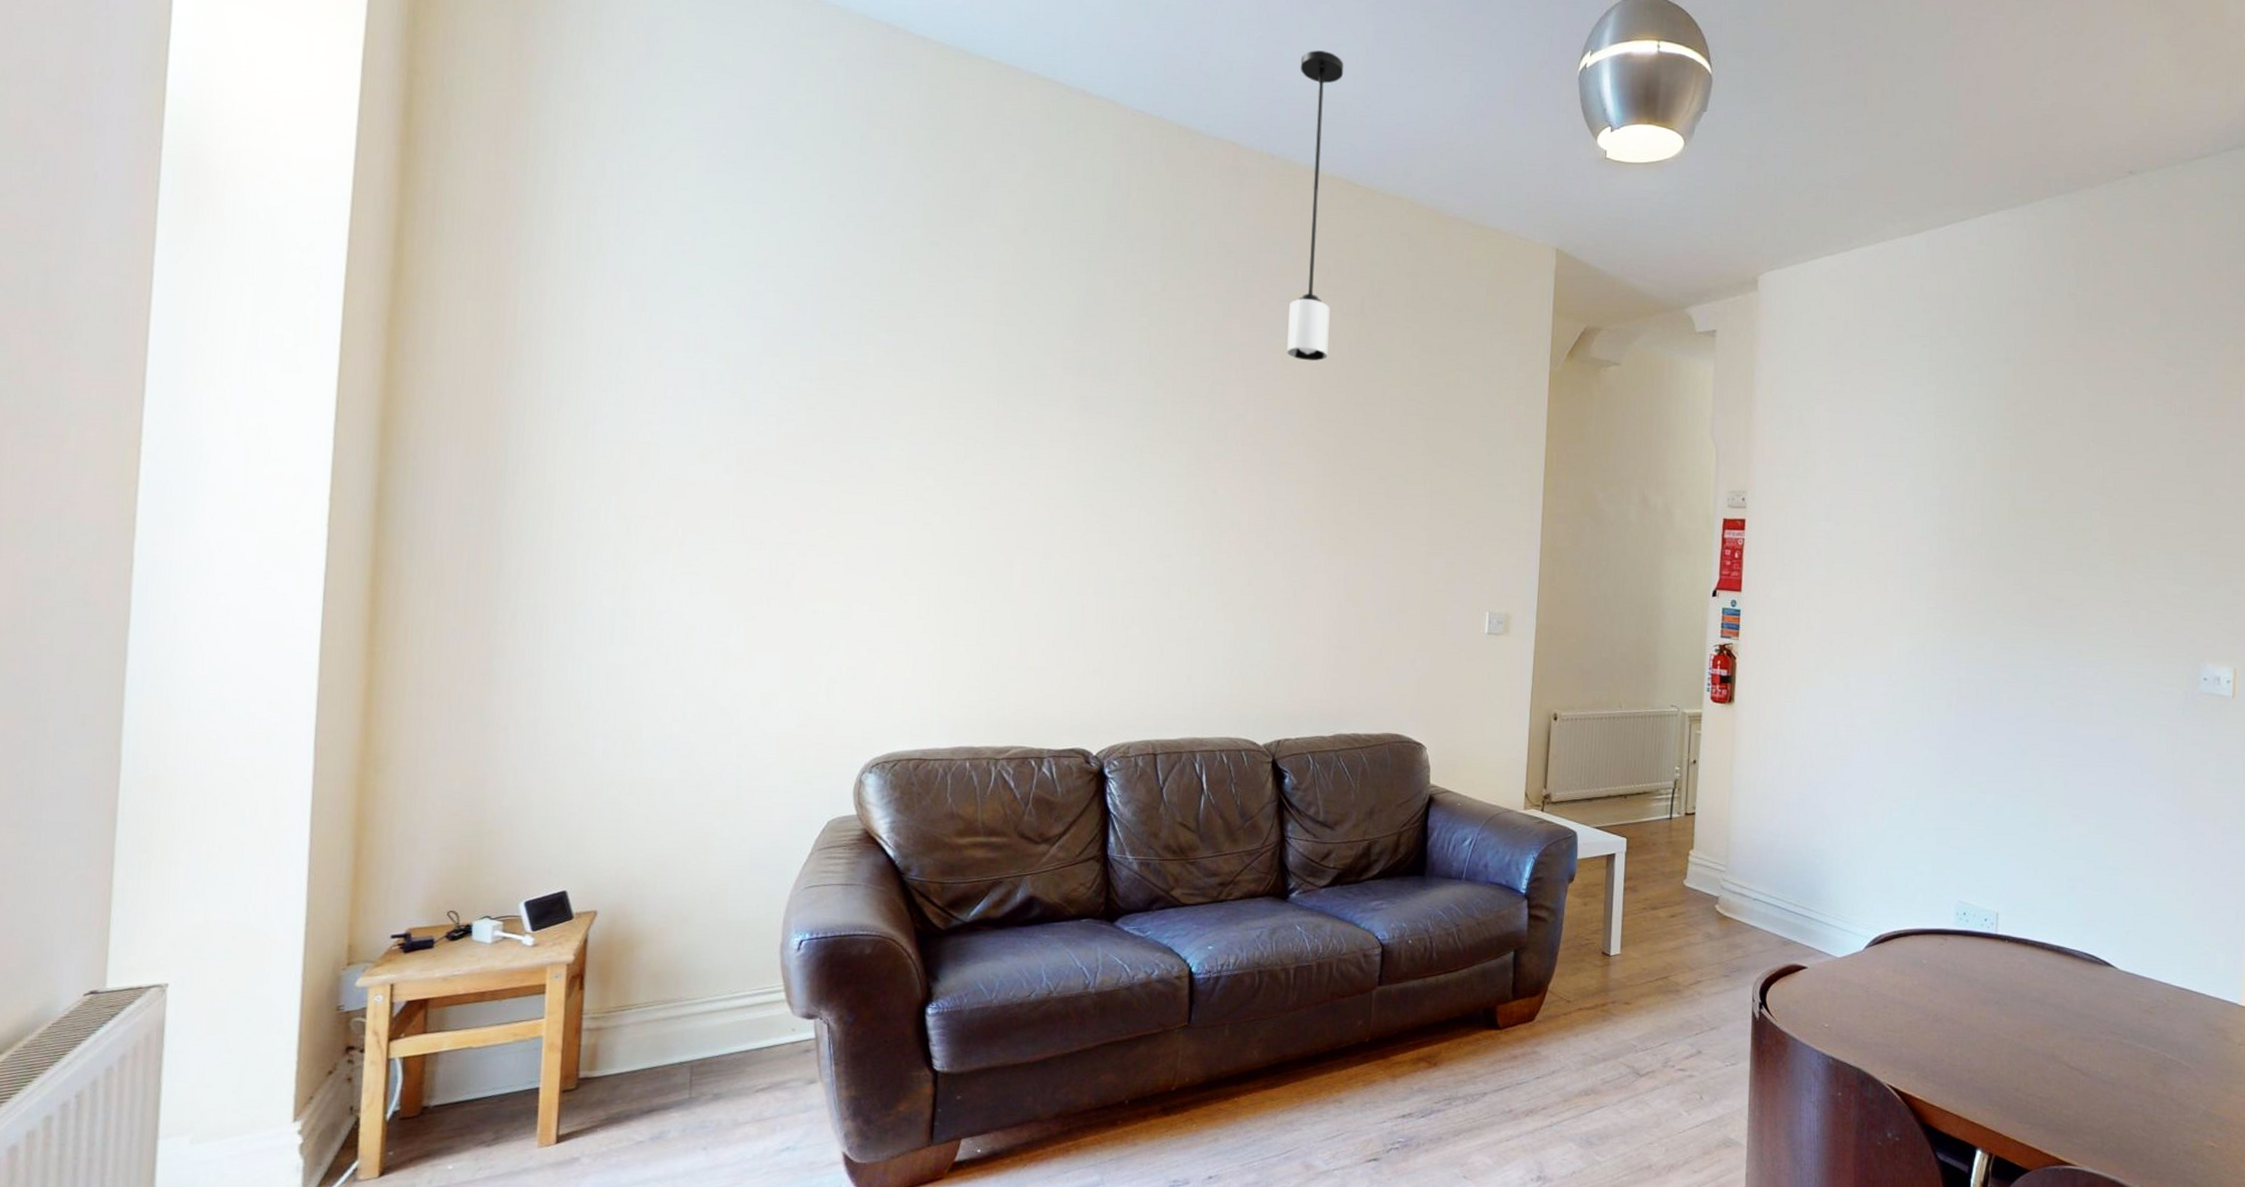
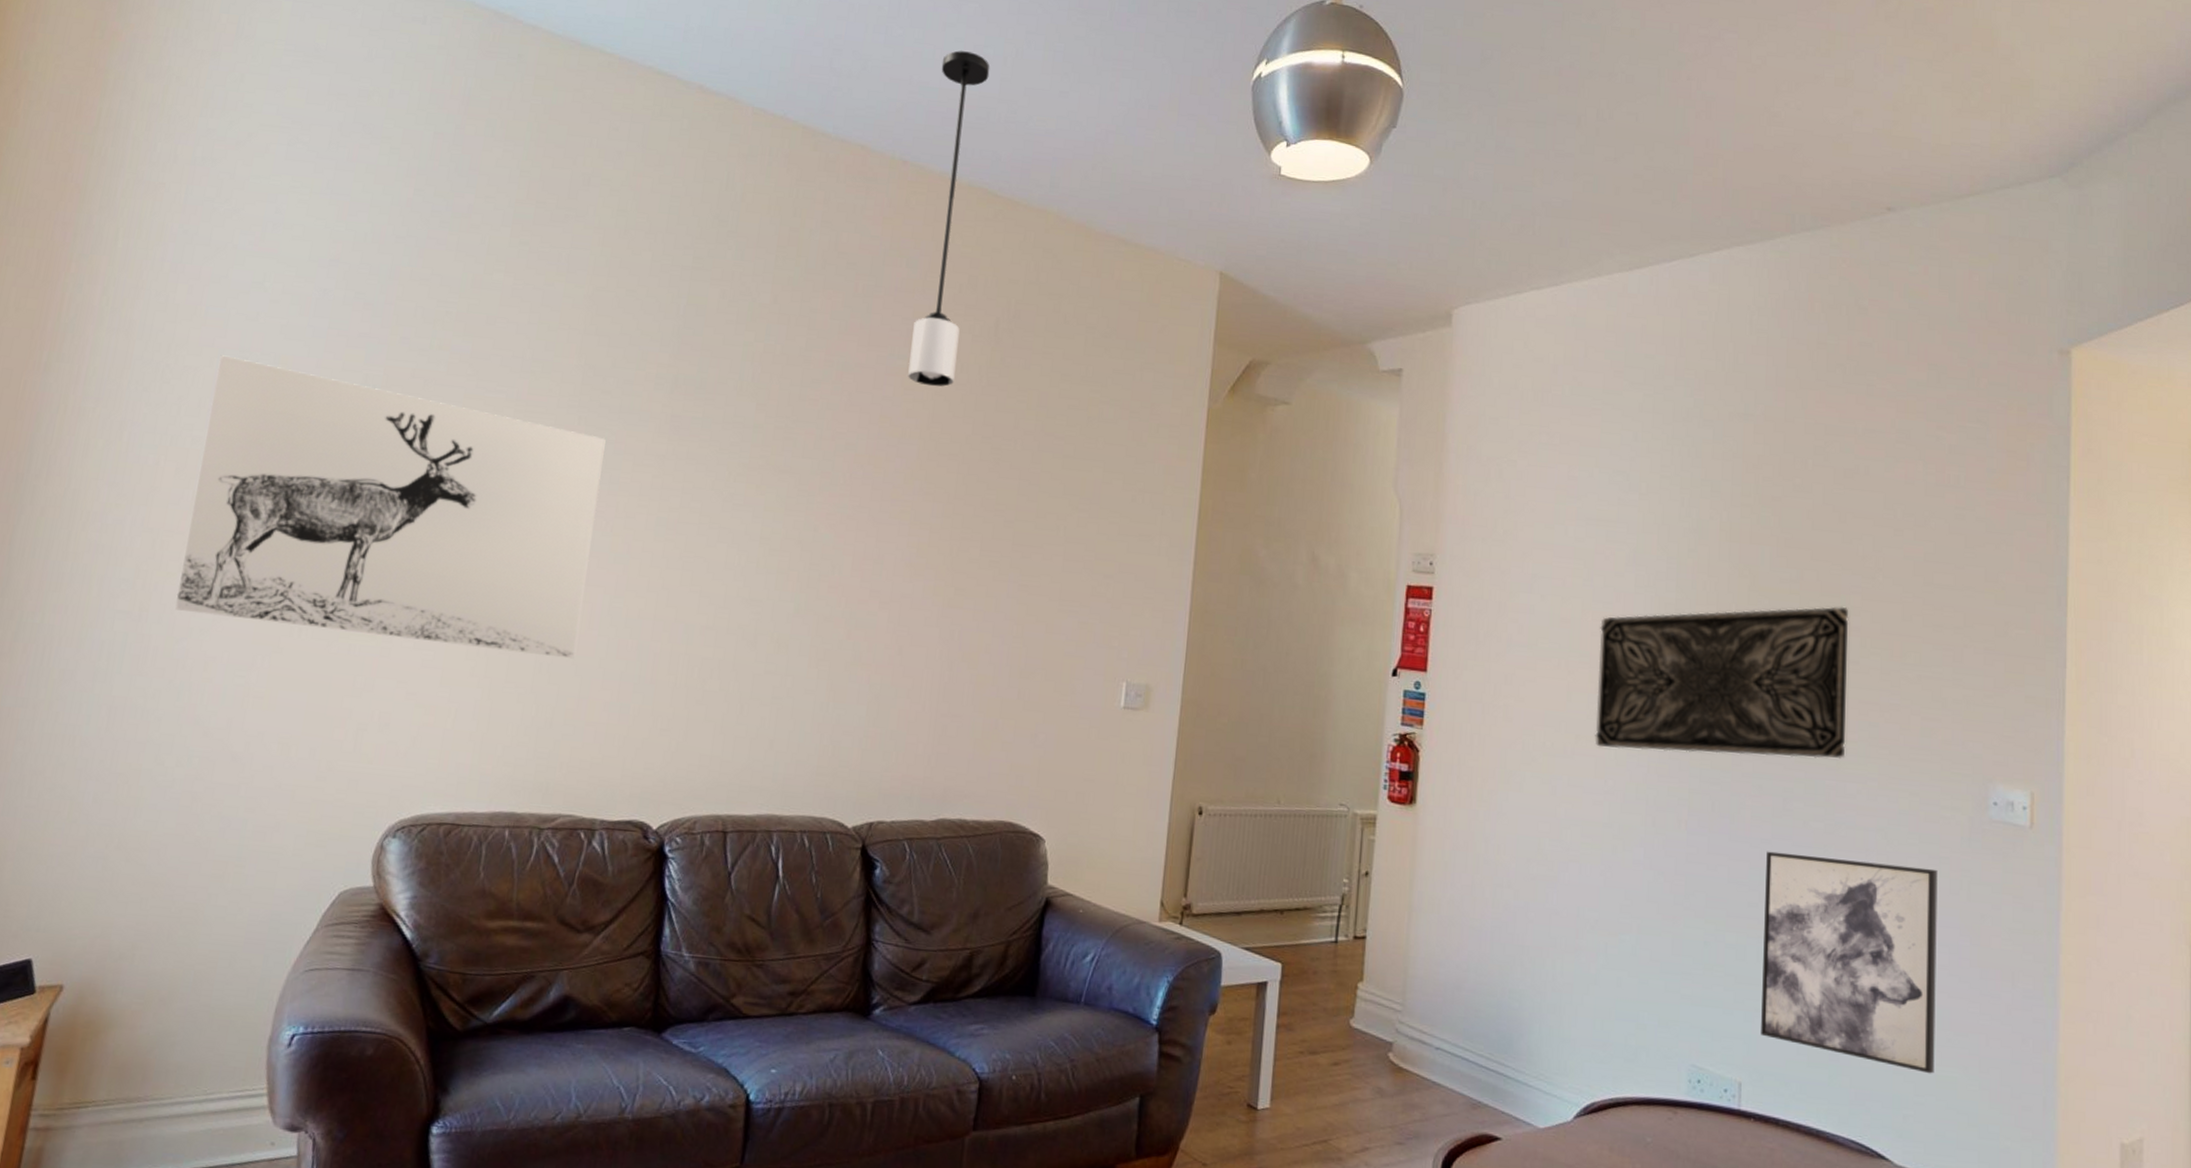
wall art: none [654,356,1024,614] -> present [175,355,606,659]
wall panel: none [1881,521,2090,649] -> present [1595,606,1849,759]
wall art: none [2014,727,2158,898] -> present [1761,851,1938,1074]

